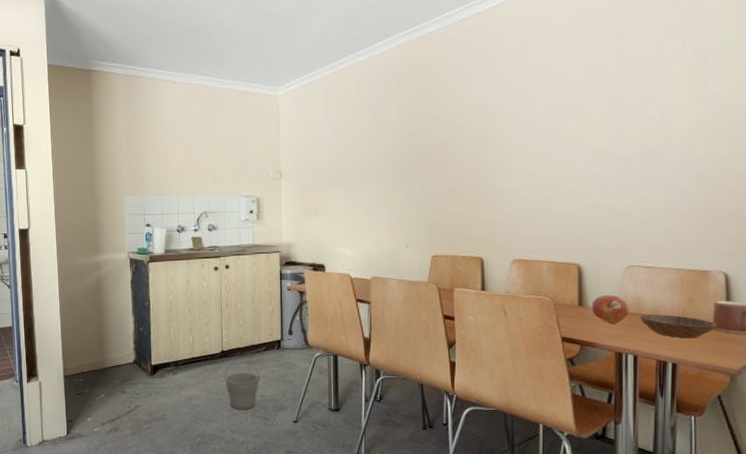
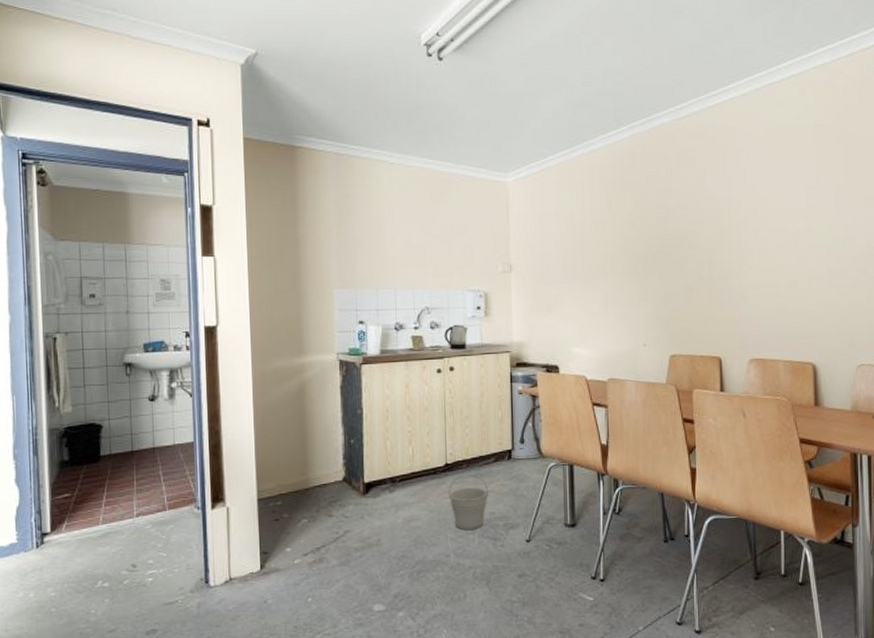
kettle: none [221,226,242,250] -> present [444,324,468,350]
fruit: present [592,294,629,324] -> none [827,394,862,424]

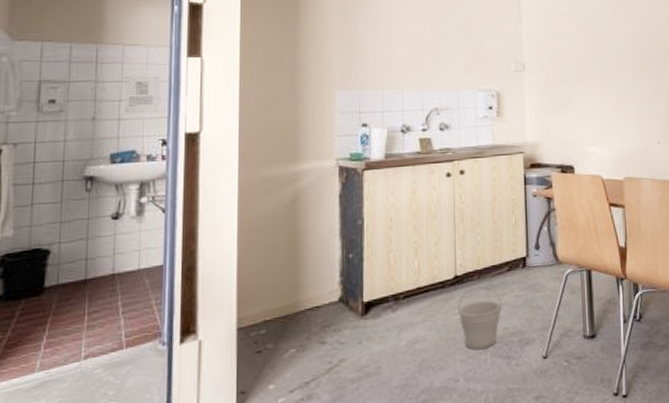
kettle: present [444,324,468,350] -> none [455,125,479,152]

